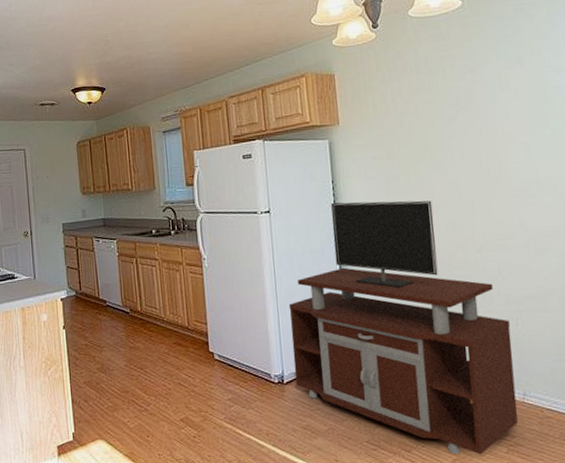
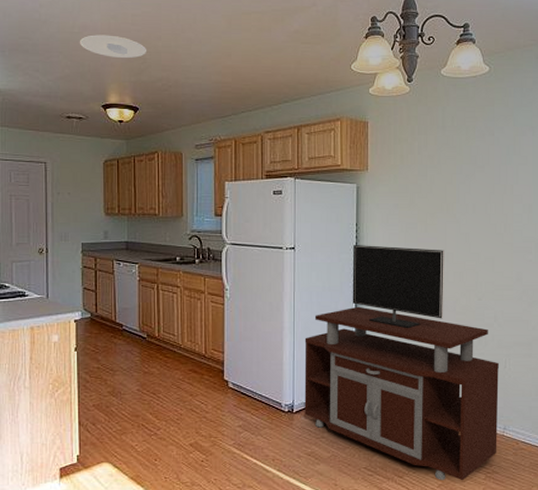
recessed light: none [46,22,109,44] -> present [79,34,147,59]

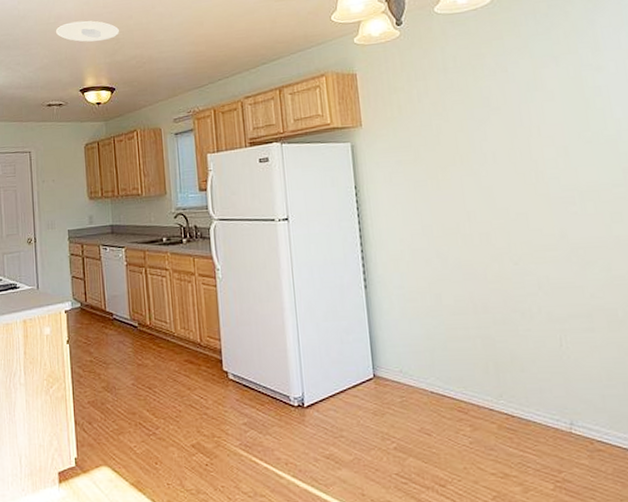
tv stand: present [304,245,499,481] -> none [309,208,566,492]

